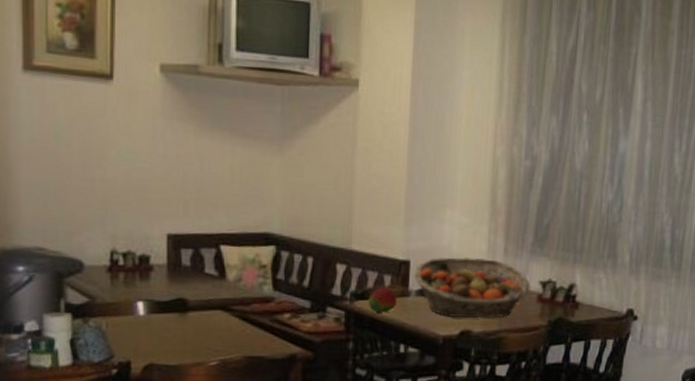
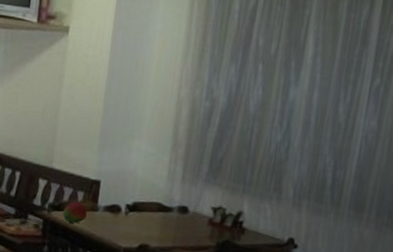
fruit basket: present [414,256,531,319] -> none [103,180,204,236]

